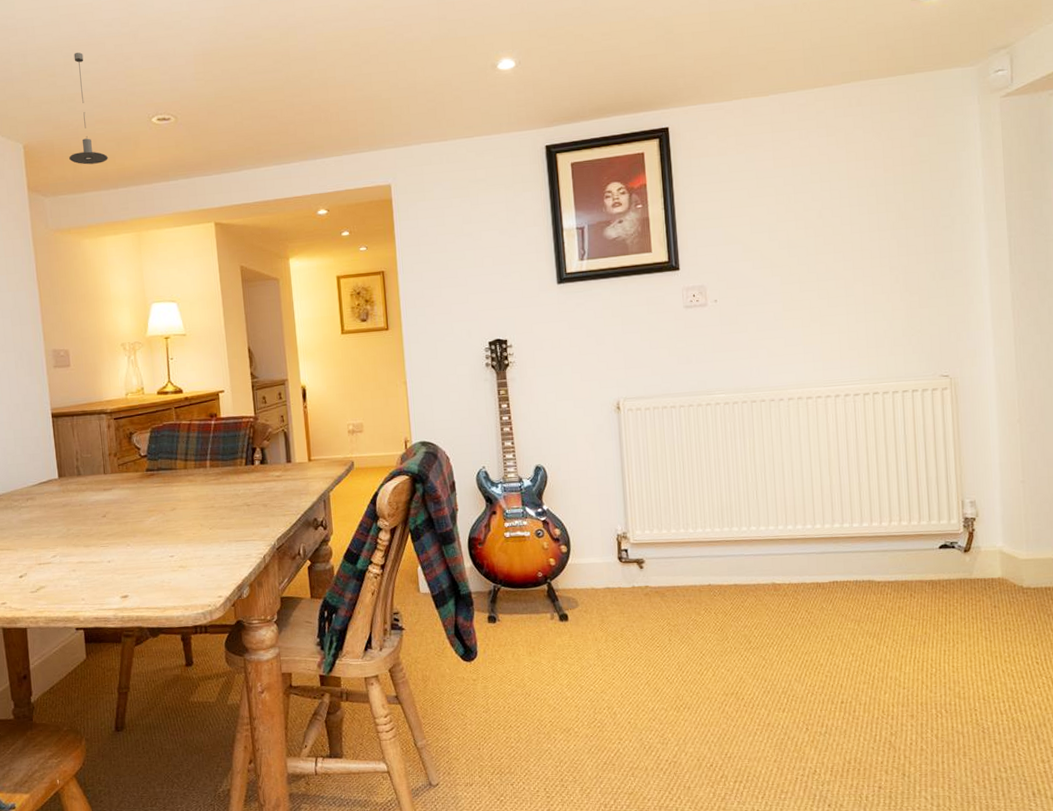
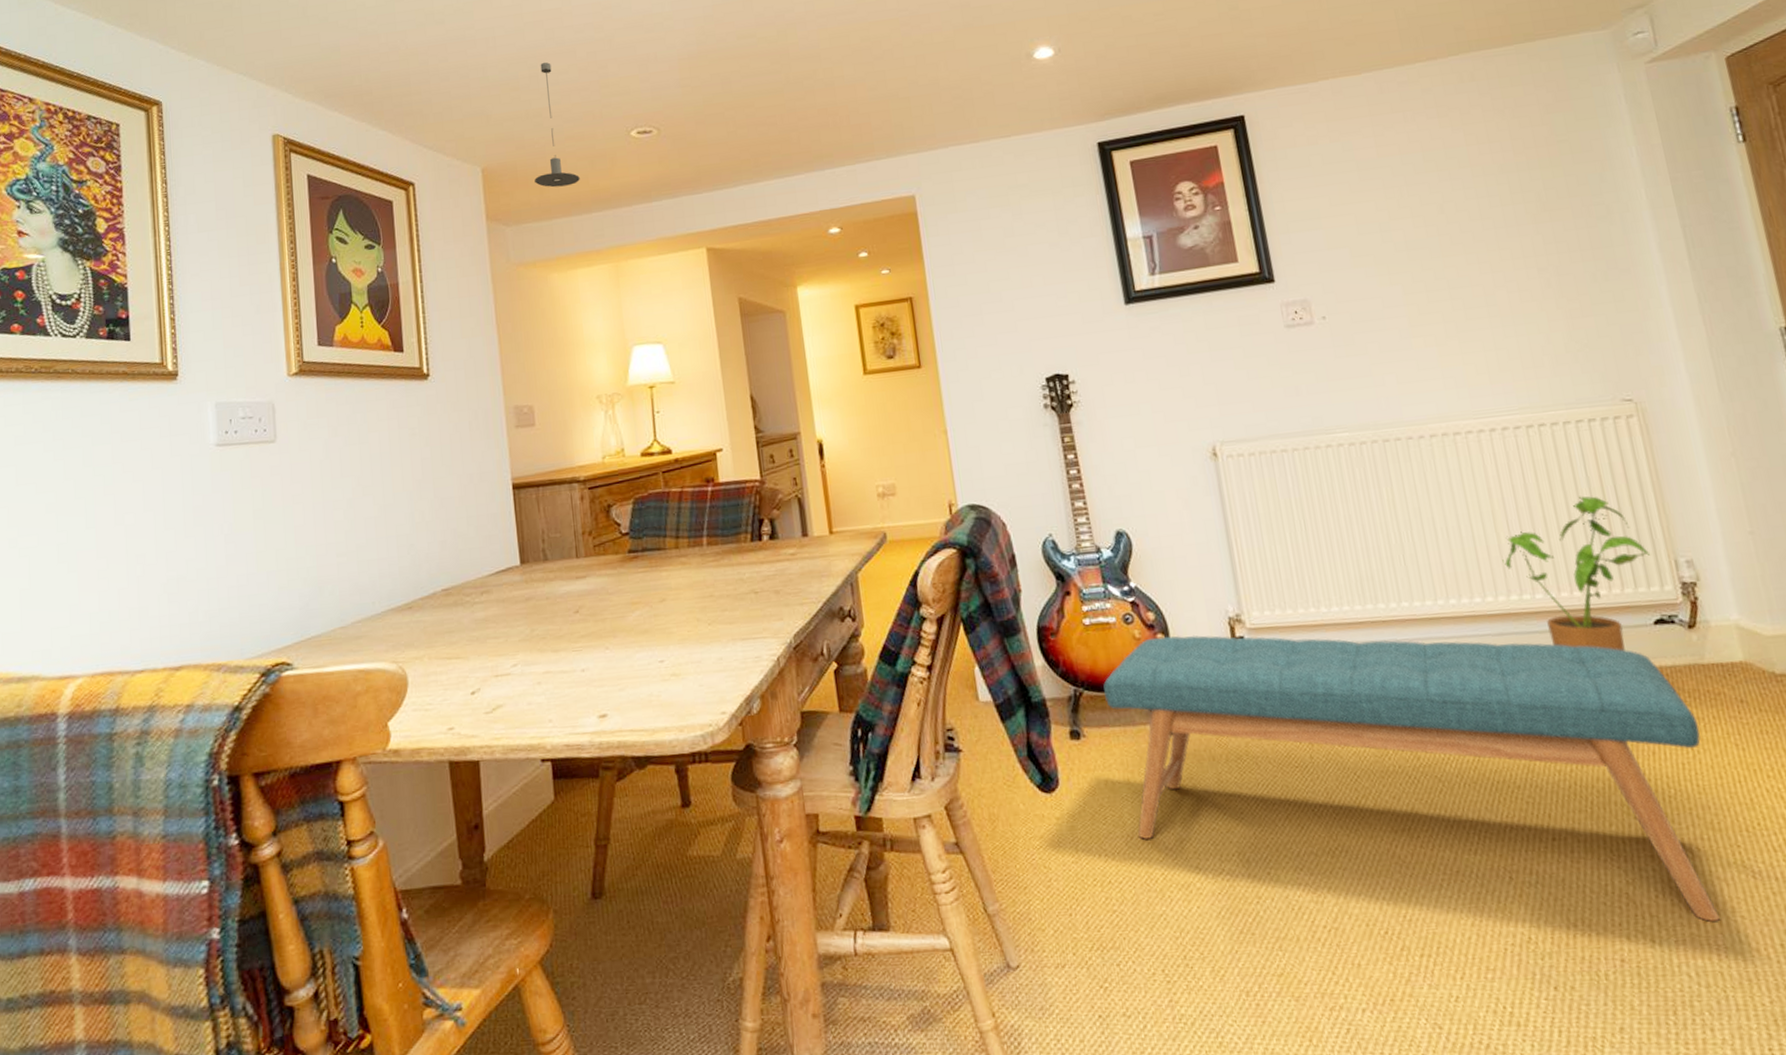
bench: none [516,547,961,762] -> present [1103,635,1720,922]
house plant: none [831,449,945,568] -> present [1502,496,1651,652]

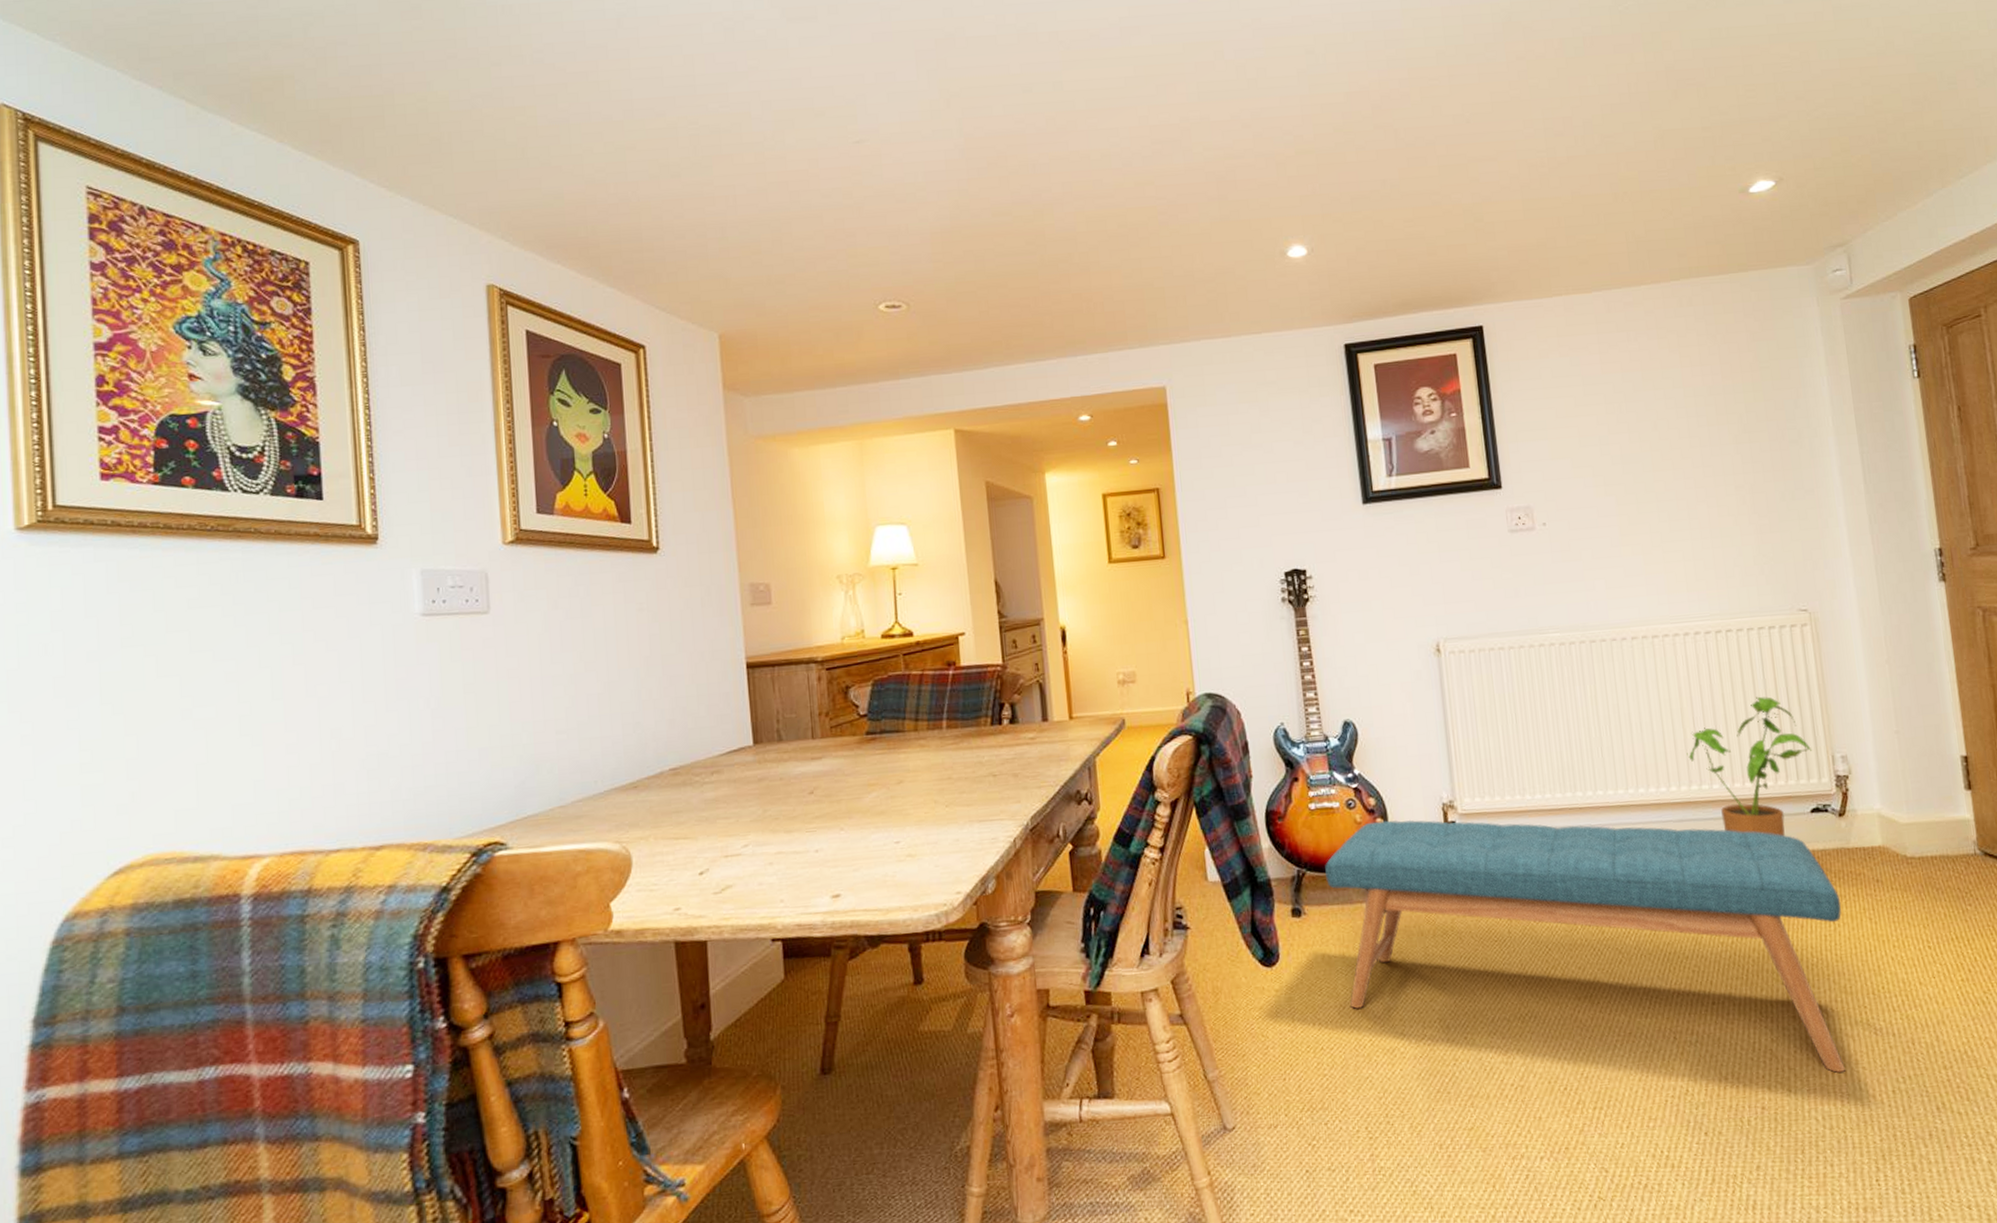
pendant light: present [534,62,580,188] -> none [776,227,824,359]

